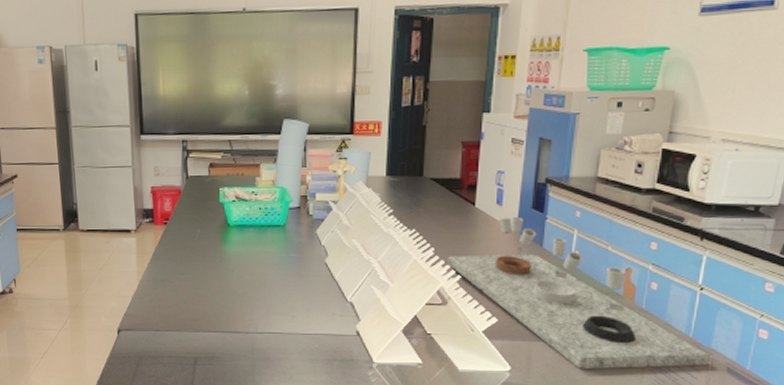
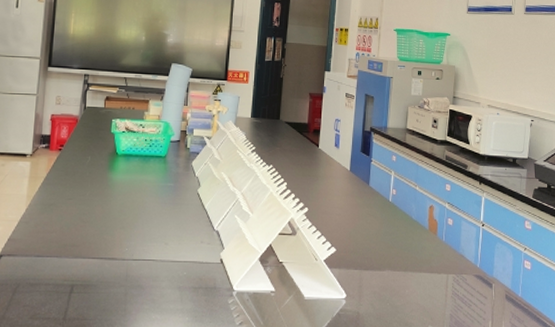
laboratory equipment: present [448,216,710,370] -> none [297,158,493,297]

